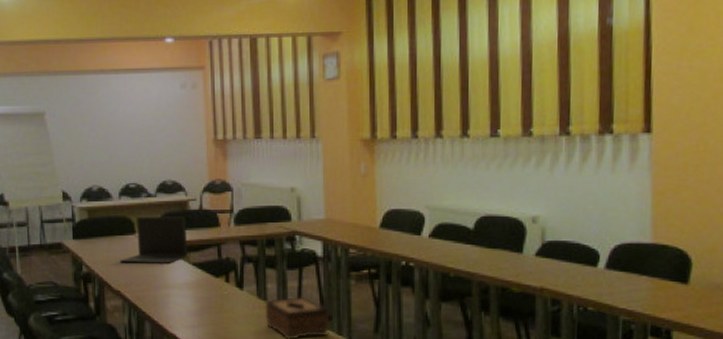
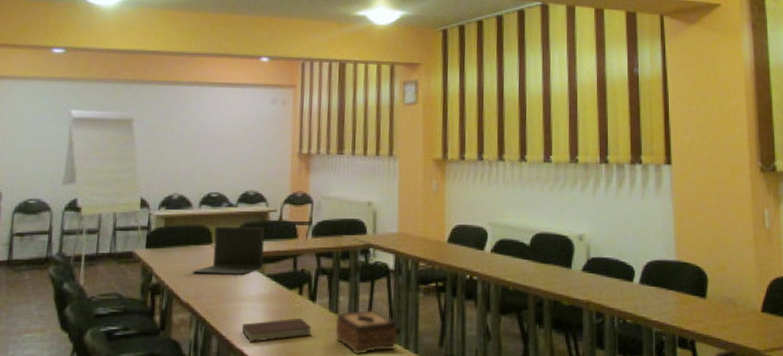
notebook: none [172,304,242,327] -> present [241,317,312,342]

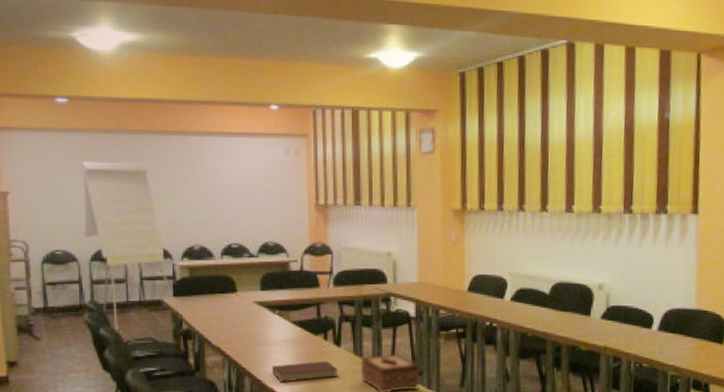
laptop: present [192,226,265,275] -> none [220,276,288,321]

